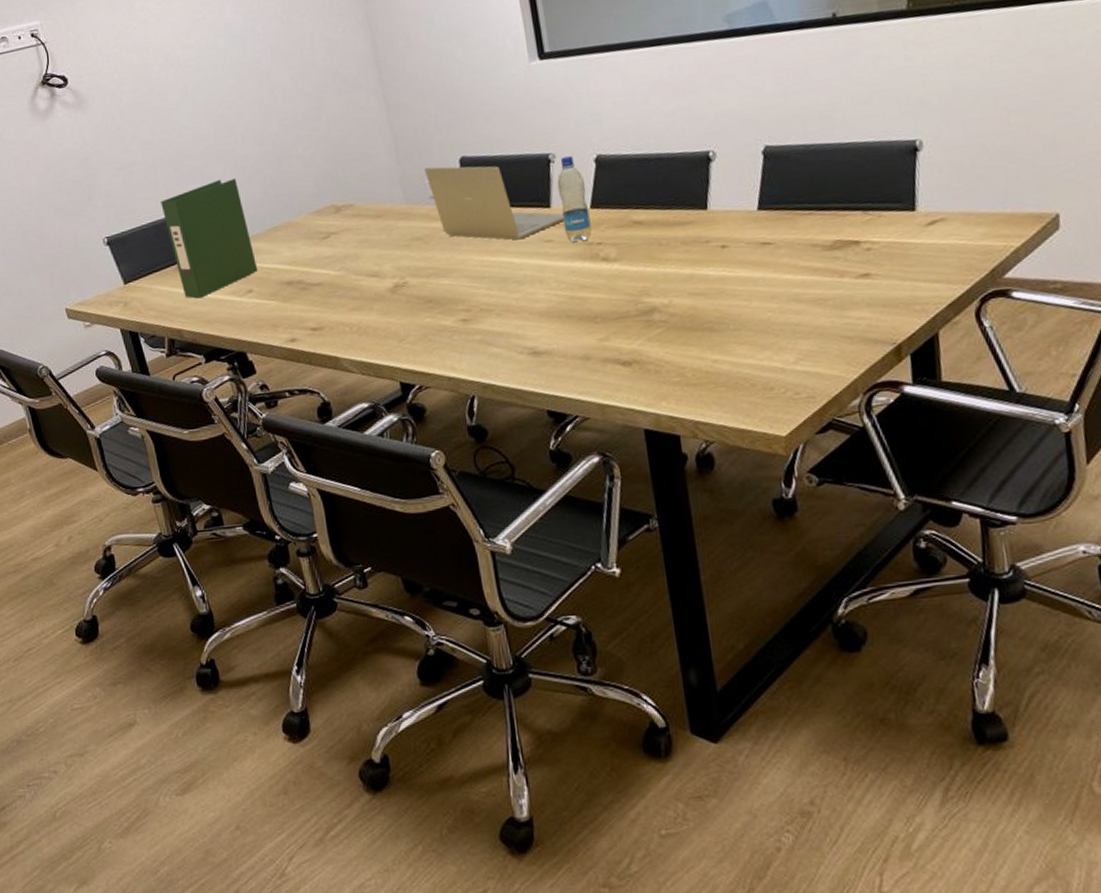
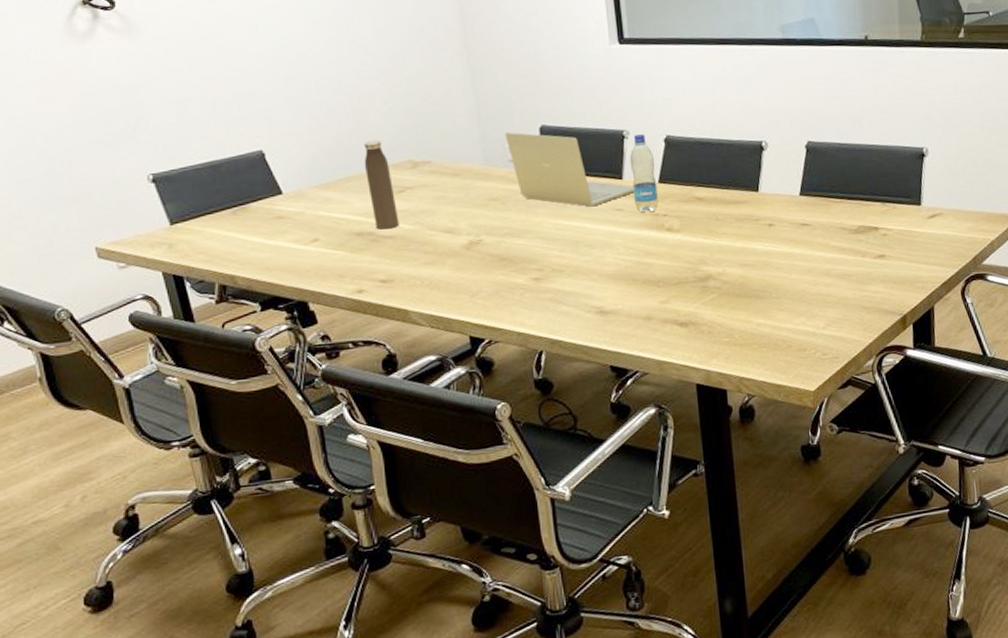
binder: present [160,178,258,298] -> none [219,124,326,244]
water bottle: none [289,188,326,278] -> present [364,141,400,230]

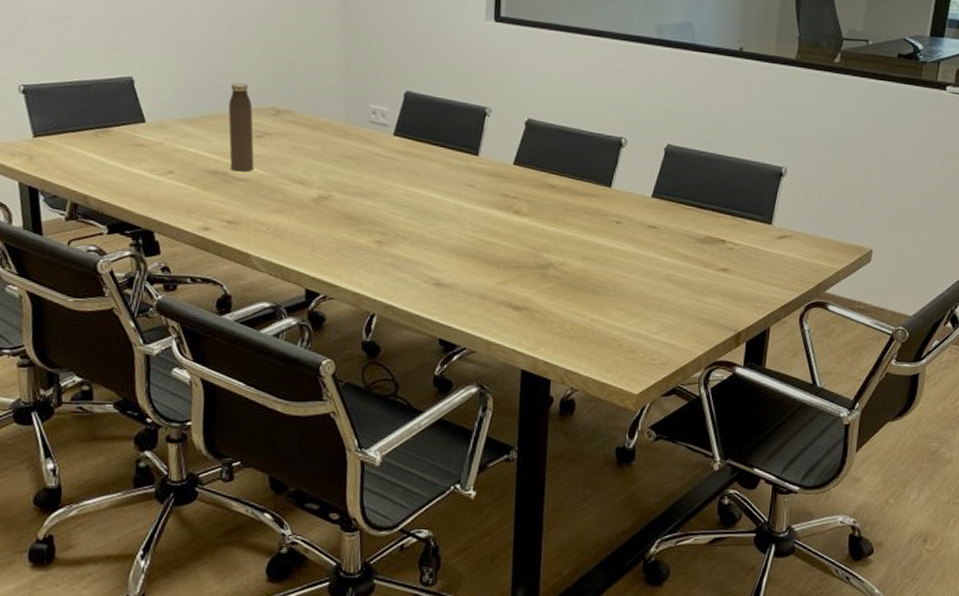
laptop: present [505,132,634,207] -> none [369,93,489,179]
bottle: present [629,134,659,213] -> none [486,113,513,193]

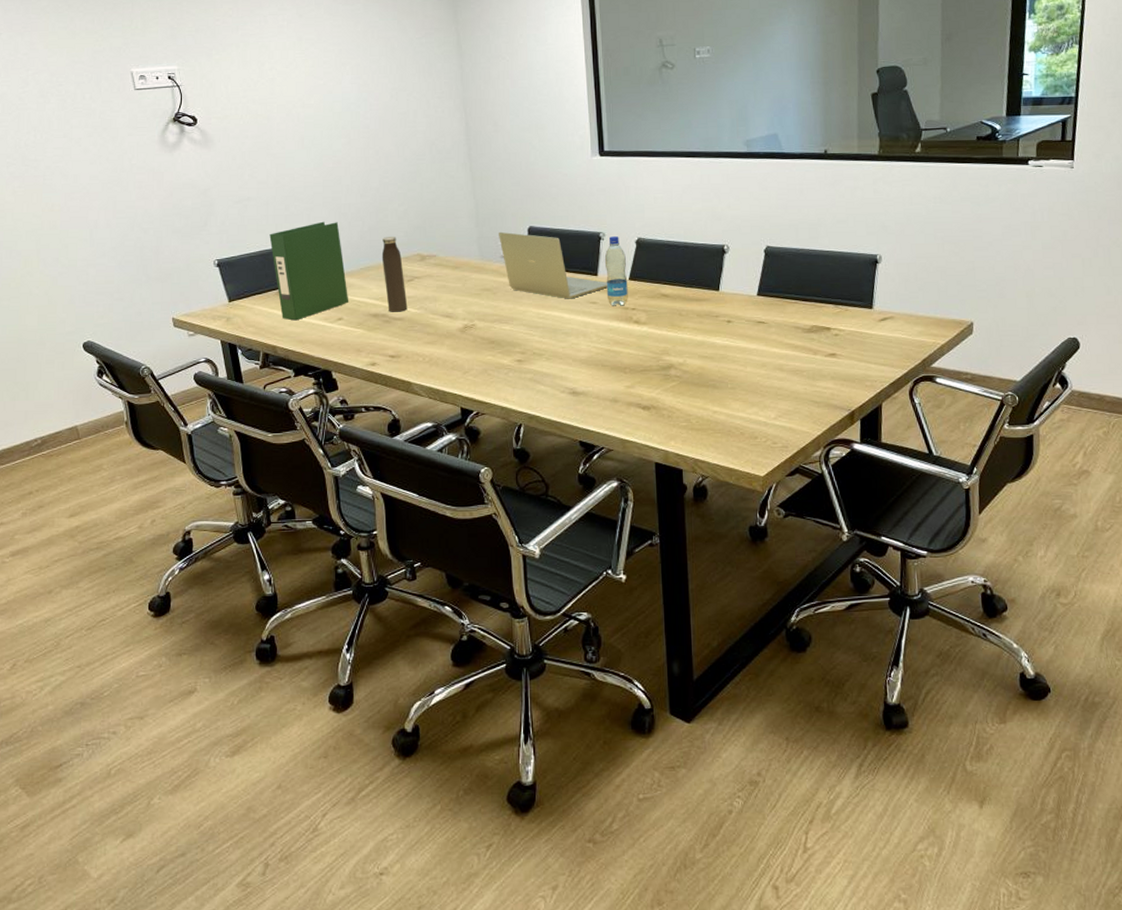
binder: none [92,55,184,169] -> present [269,221,349,321]
laptop: none [369,93,489,179] -> present [499,231,607,299]
bottle: none [486,113,513,193] -> present [604,236,628,306]

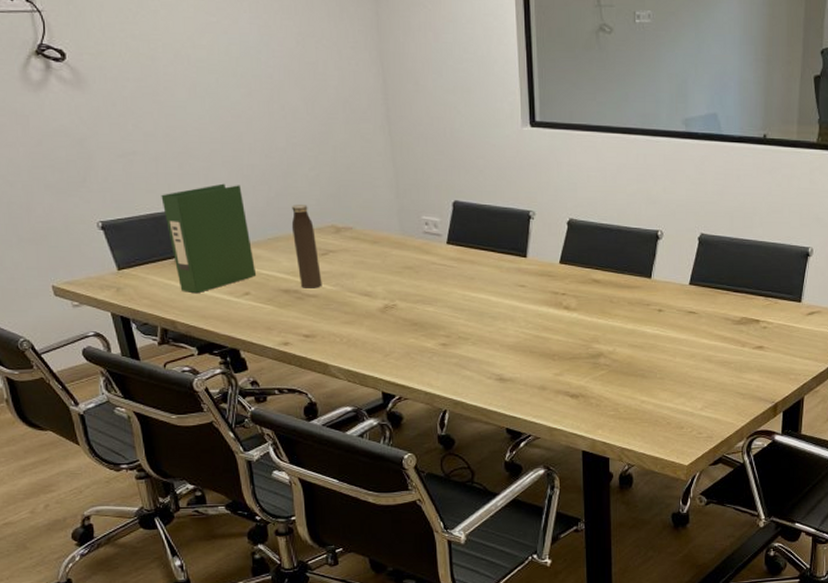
laptop: present [499,231,607,299] -> none [421,205,537,281]
bottle: present [604,236,628,306] -> none [534,216,558,291]

